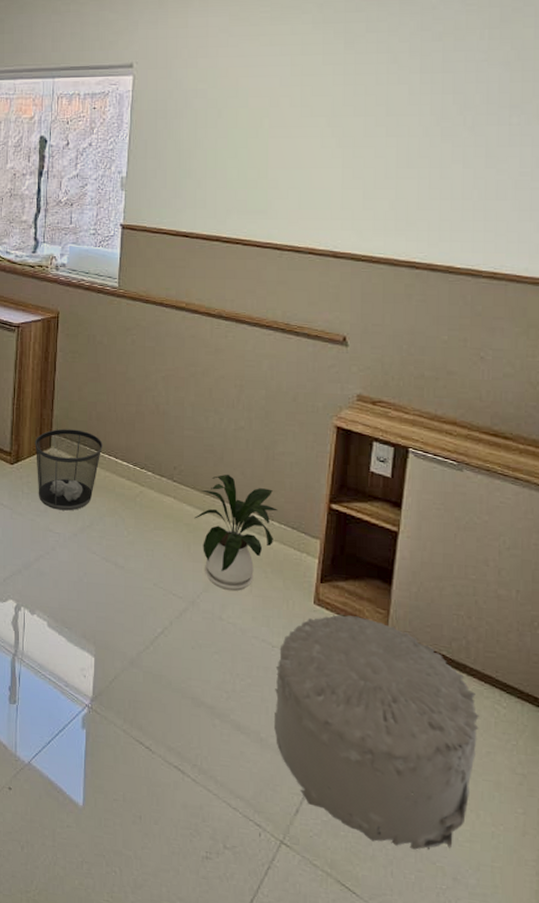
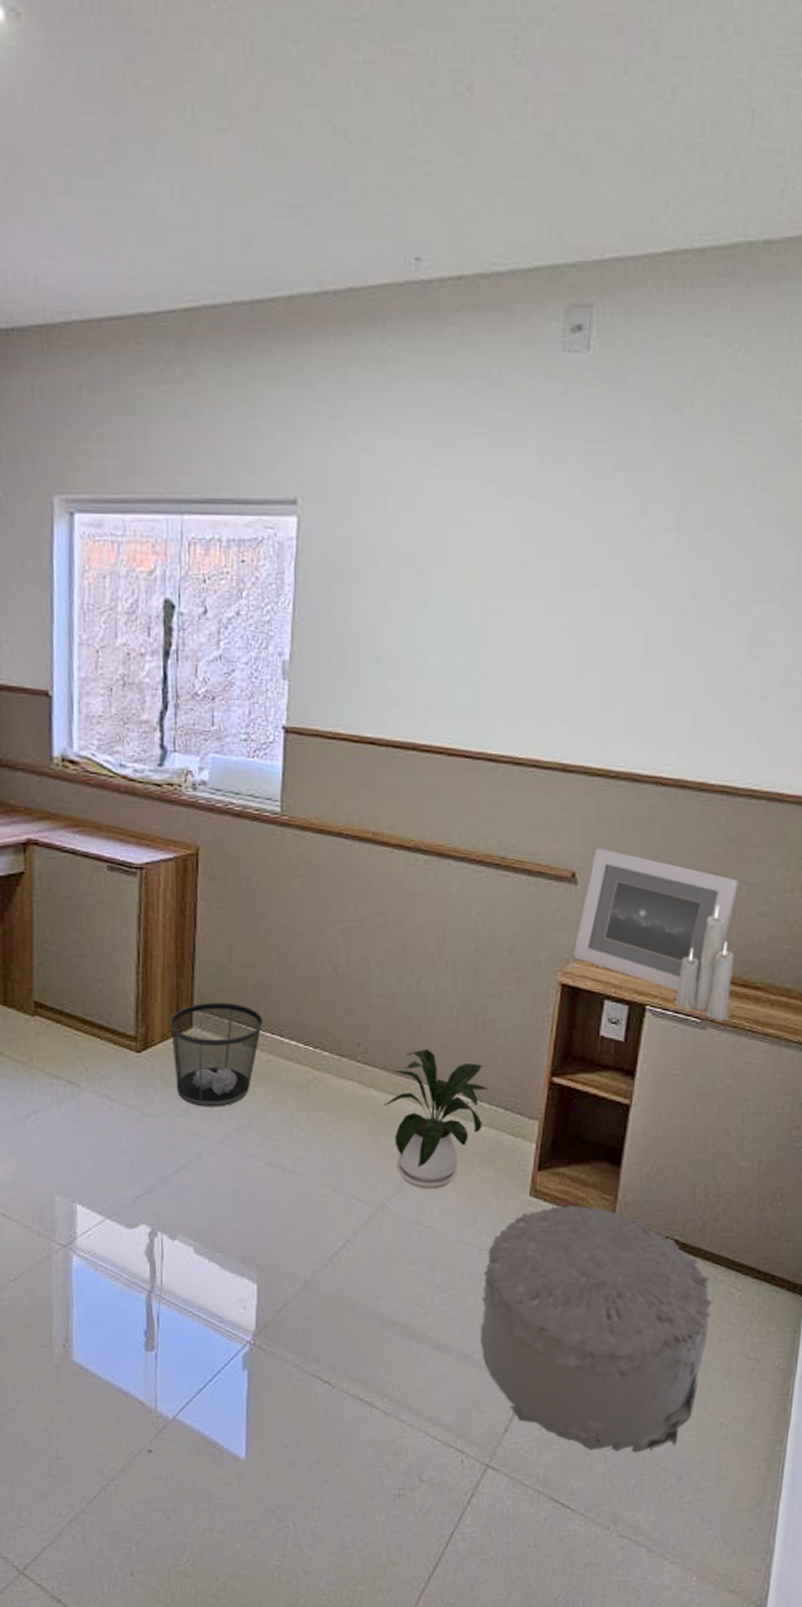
picture frame: none [346,317,485,443] -> present [573,847,738,997]
candle: none [433,367,485,465] -> present [673,906,735,1022]

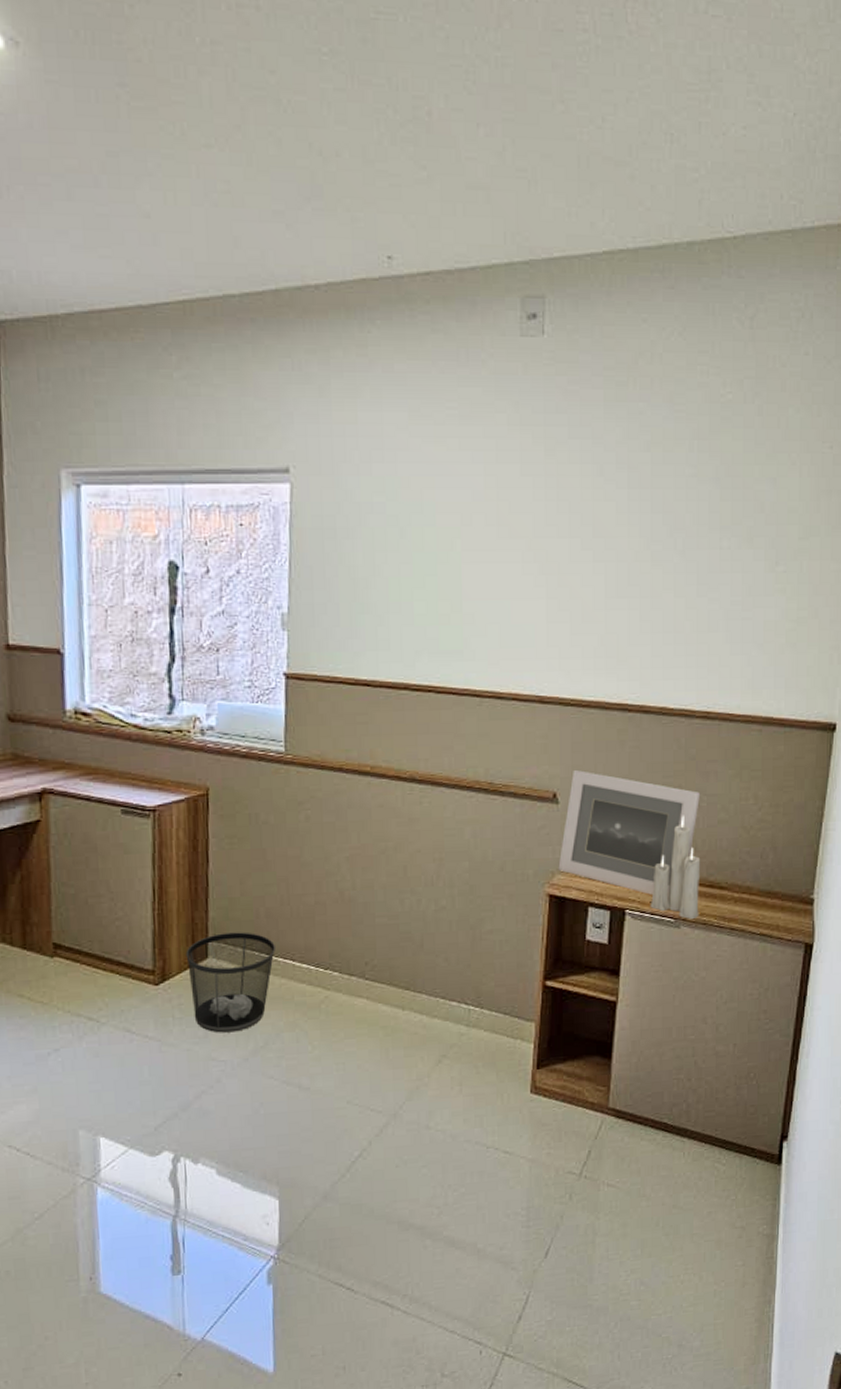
house plant: present [384,1048,488,1190] -> none [392,962,487,1095]
pouf: present [481,1204,712,1453] -> none [491,1097,700,1329]

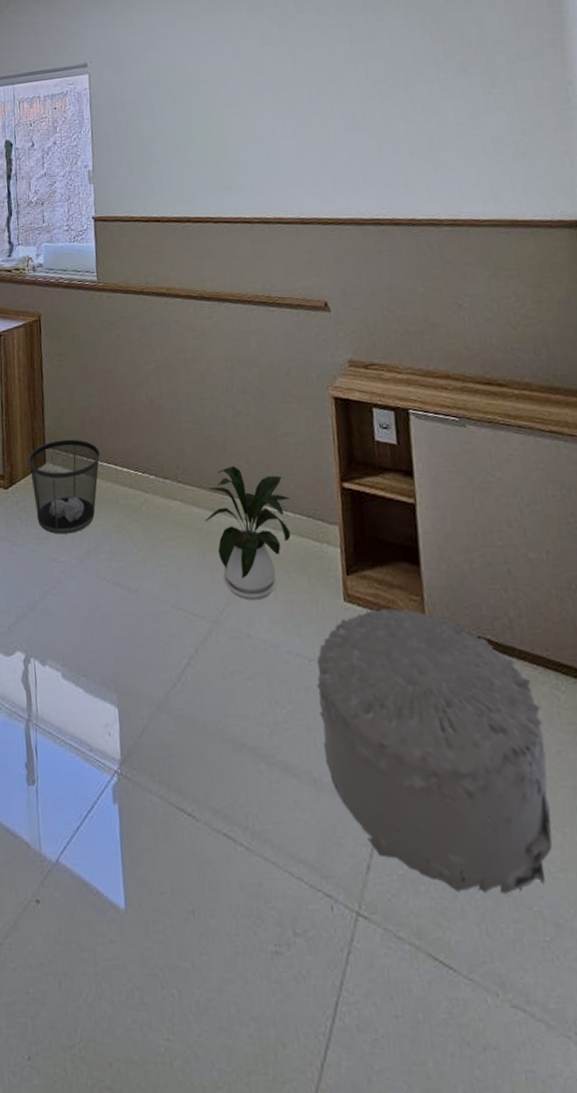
house plant: none [392,962,487,1095] -> present [205,465,291,601]
pouf: none [491,1097,700,1329] -> present [316,607,552,894]
picture frame: present [558,769,700,899] -> none [338,279,464,398]
candle: present [650,816,701,920] -> none [429,317,483,418]

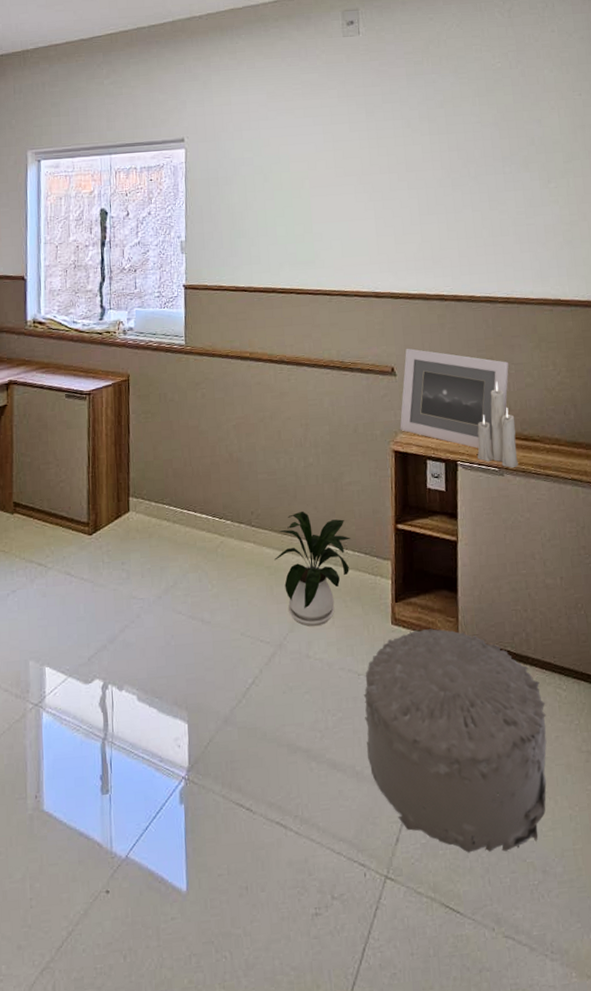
waste bin: present [28,439,100,535] -> none [112,489,181,575]
picture frame: none [338,279,464,398] -> present [399,348,509,452]
candle: none [429,317,483,418] -> present [477,382,519,469]

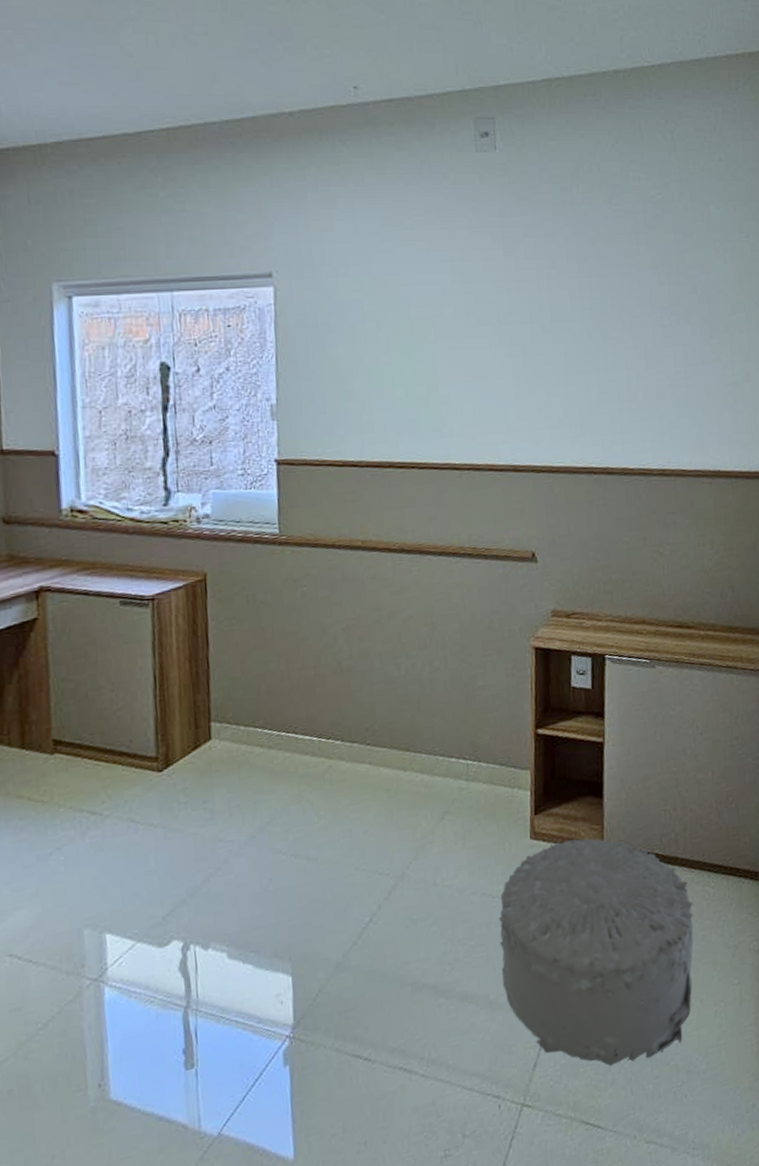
house plant: present [274,511,350,627] -> none [394,722,484,852]
picture frame: present [399,348,509,452] -> none [541,529,663,642]
candle: present [477,382,519,469] -> none [626,565,671,659]

